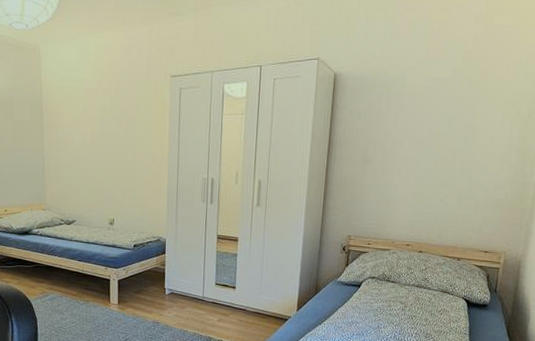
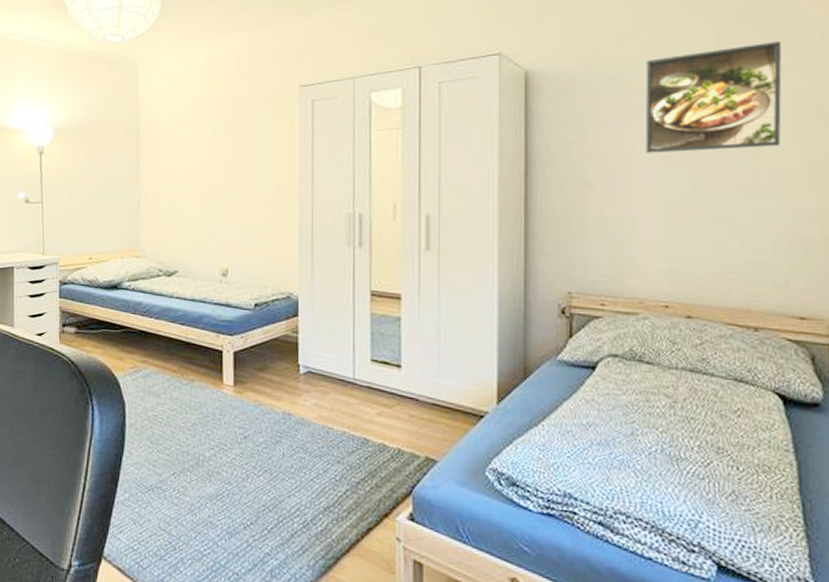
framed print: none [408,61,502,139] -> present [645,41,782,153]

